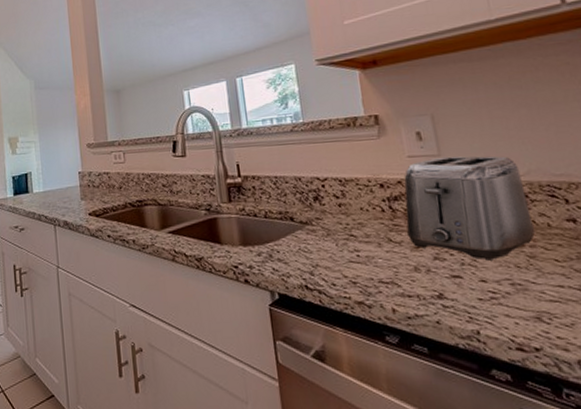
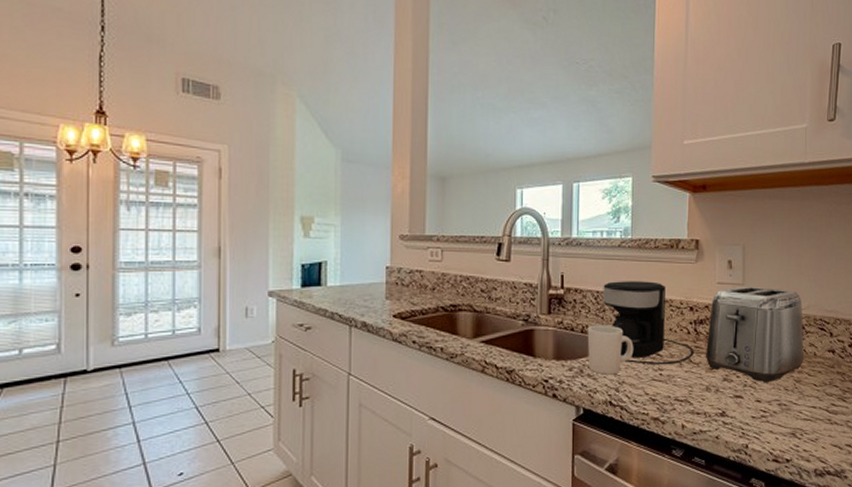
mug: none [270,208,324,259] -> present [587,325,634,375]
coffee maker: none [281,161,393,246] -> present [603,281,694,365]

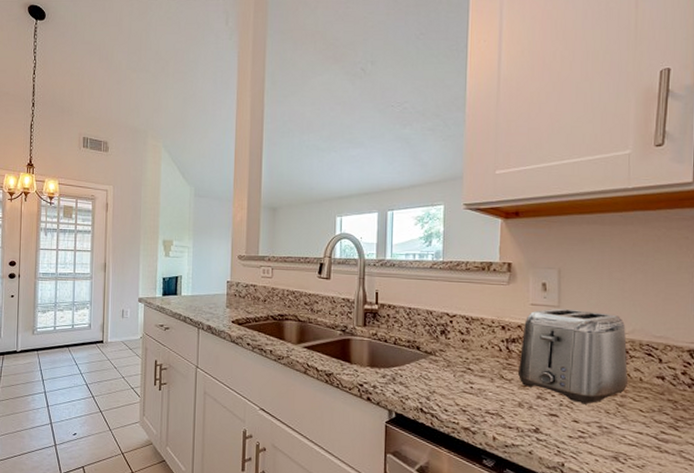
mug: present [587,325,634,375] -> none [399,338,445,384]
coffee maker: present [603,281,694,365] -> none [415,299,505,379]

